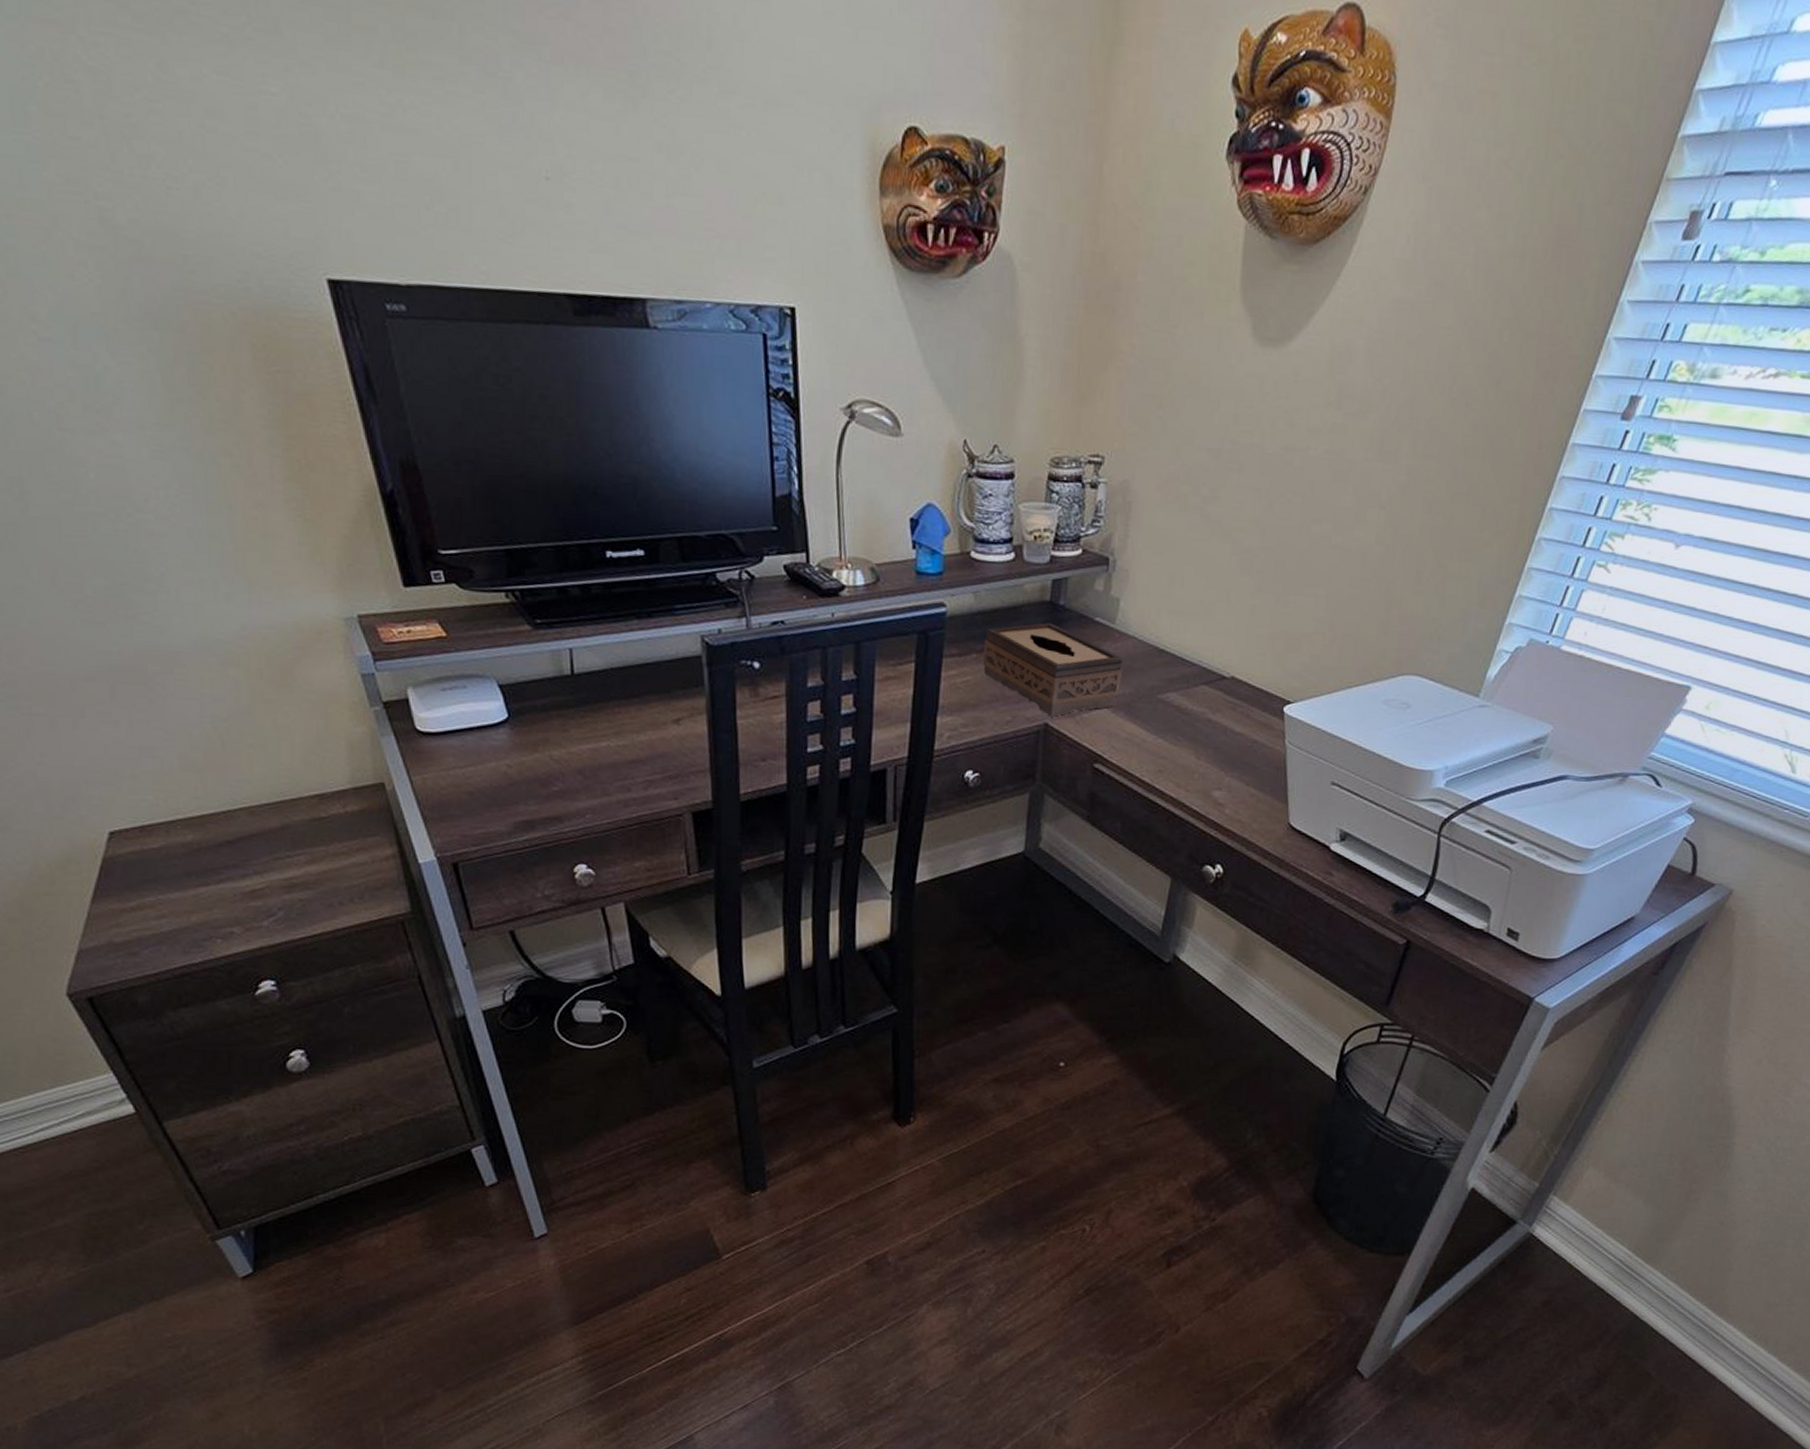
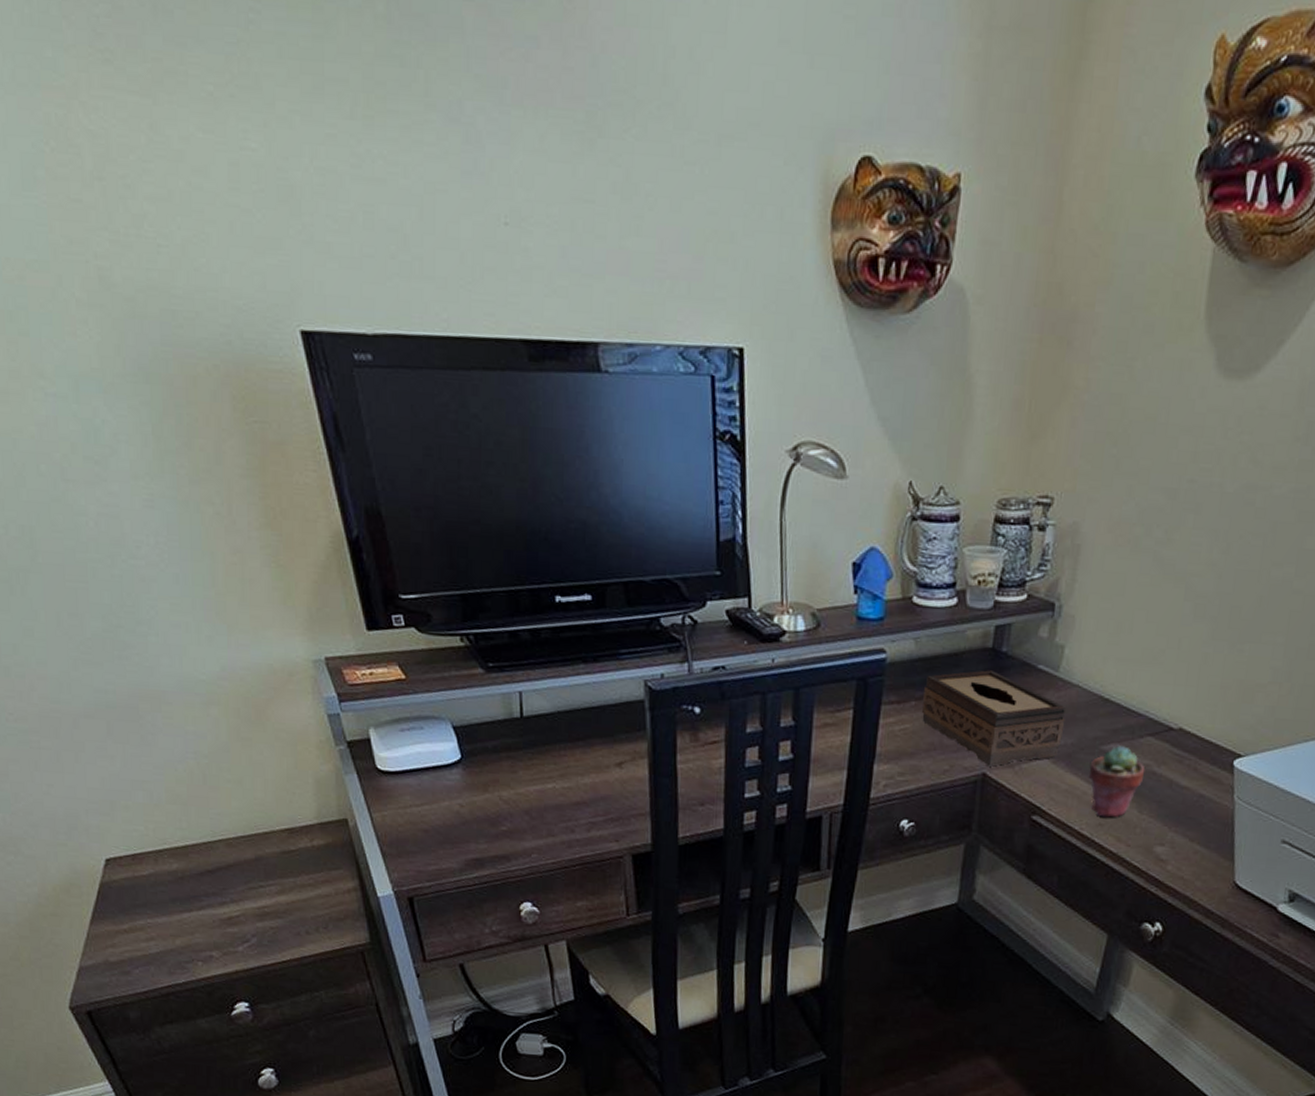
potted succulent: none [1147,694,1201,765] -> present [1088,746,1145,818]

